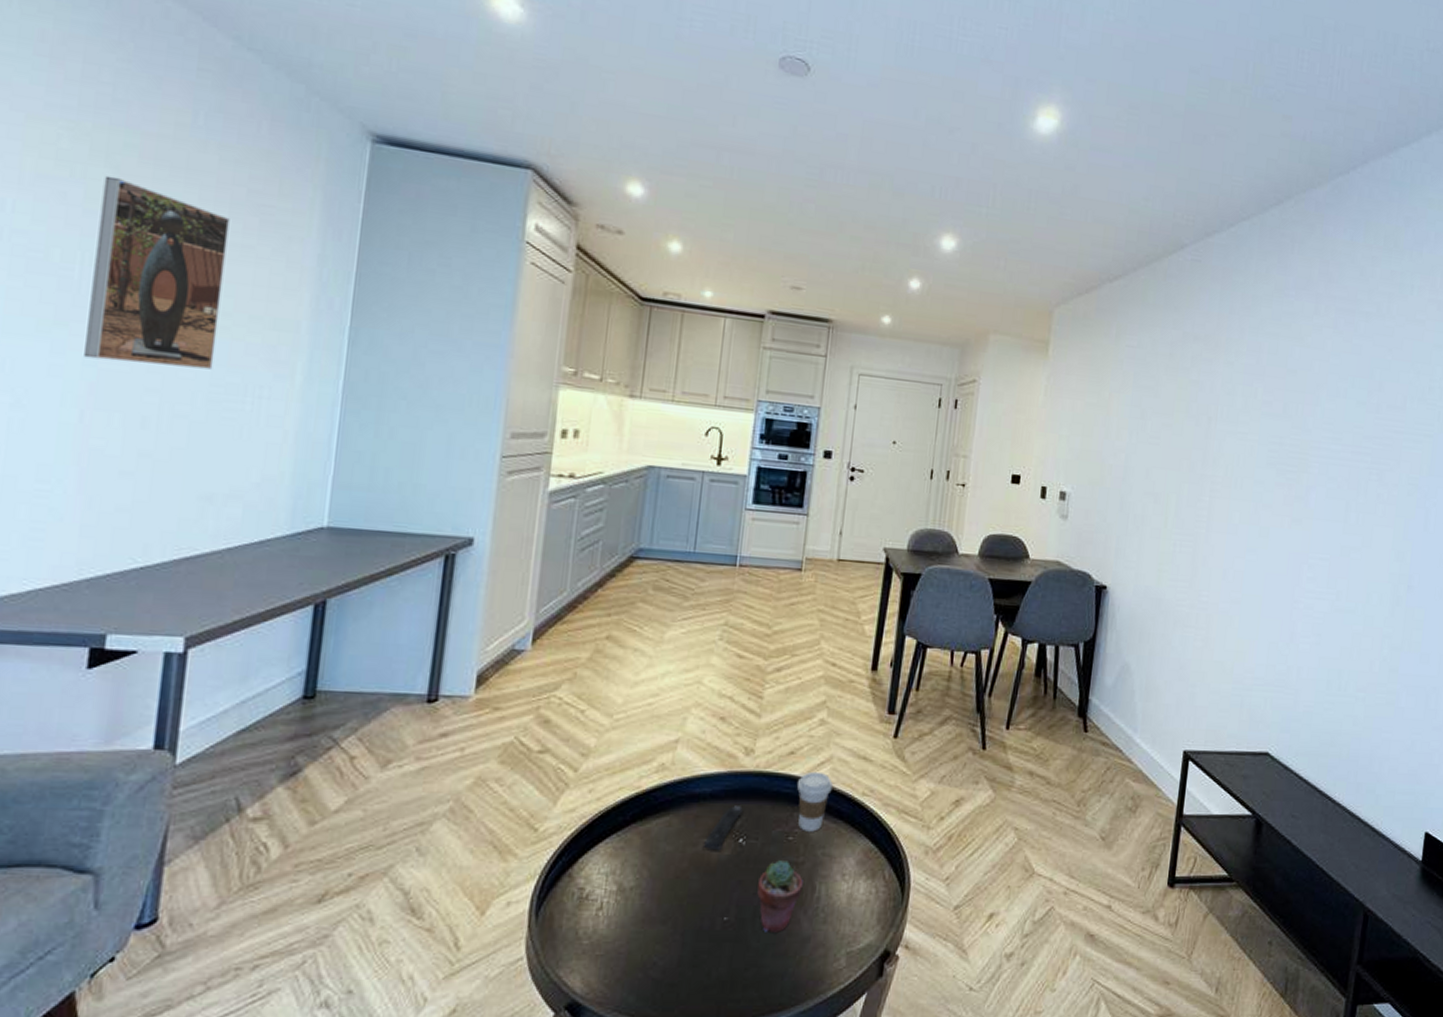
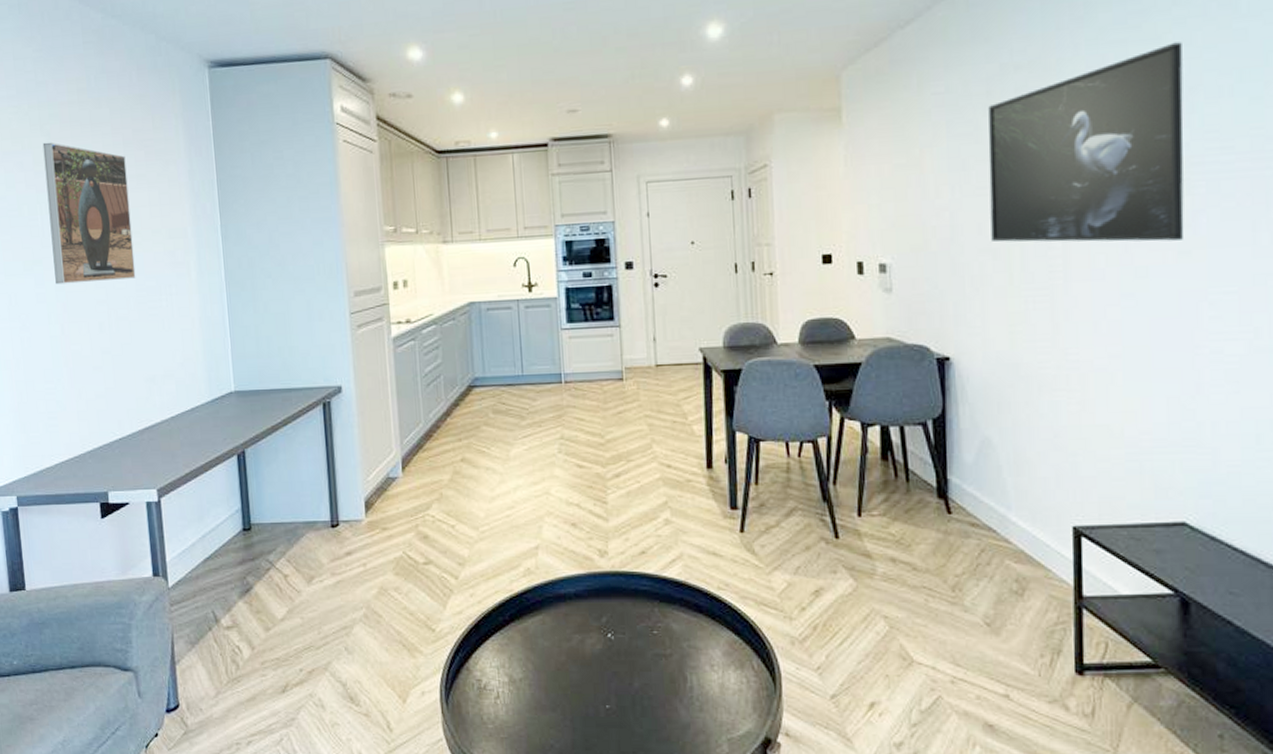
remote control: present [702,806,744,851] -> none [576,604,608,645]
potted succulent: present [757,860,803,932] -> none [632,653,675,719]
coffee cup: present [796,771,833,832] -> none [652,569,687,626]
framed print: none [1155,344,1317,510] -> present [988,42,1185,242]

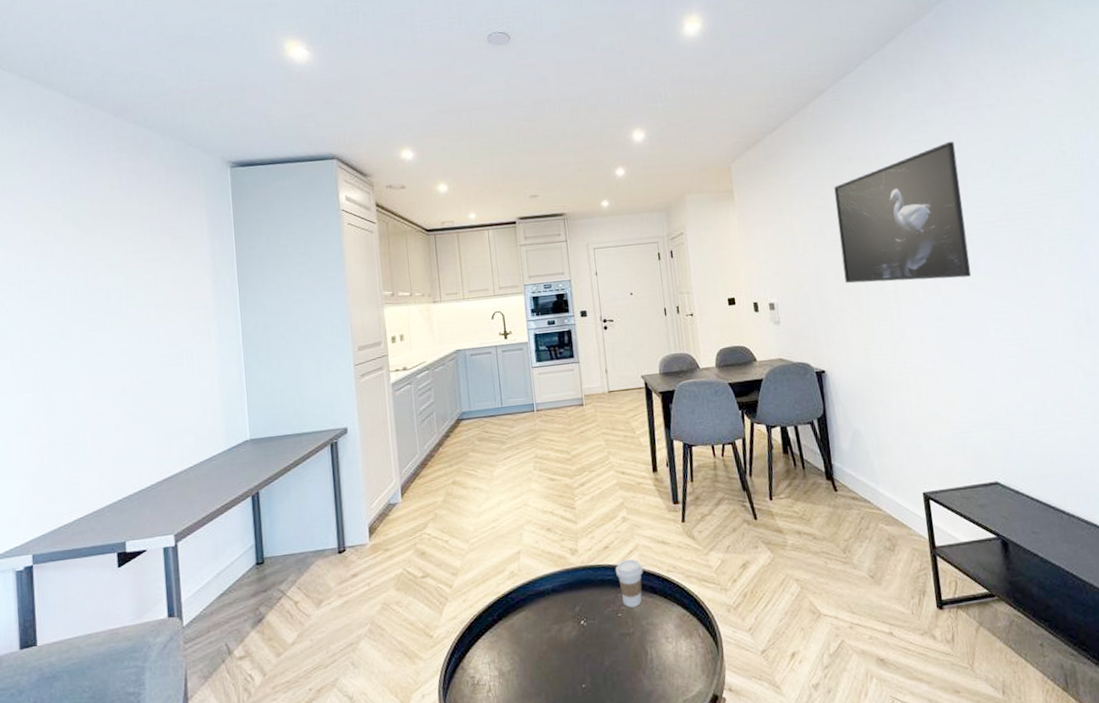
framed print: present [42,142,136,285] -> none [74,231,160,356]
coffee cup: none [652,569,687,626] -> present [615,558,643,608]

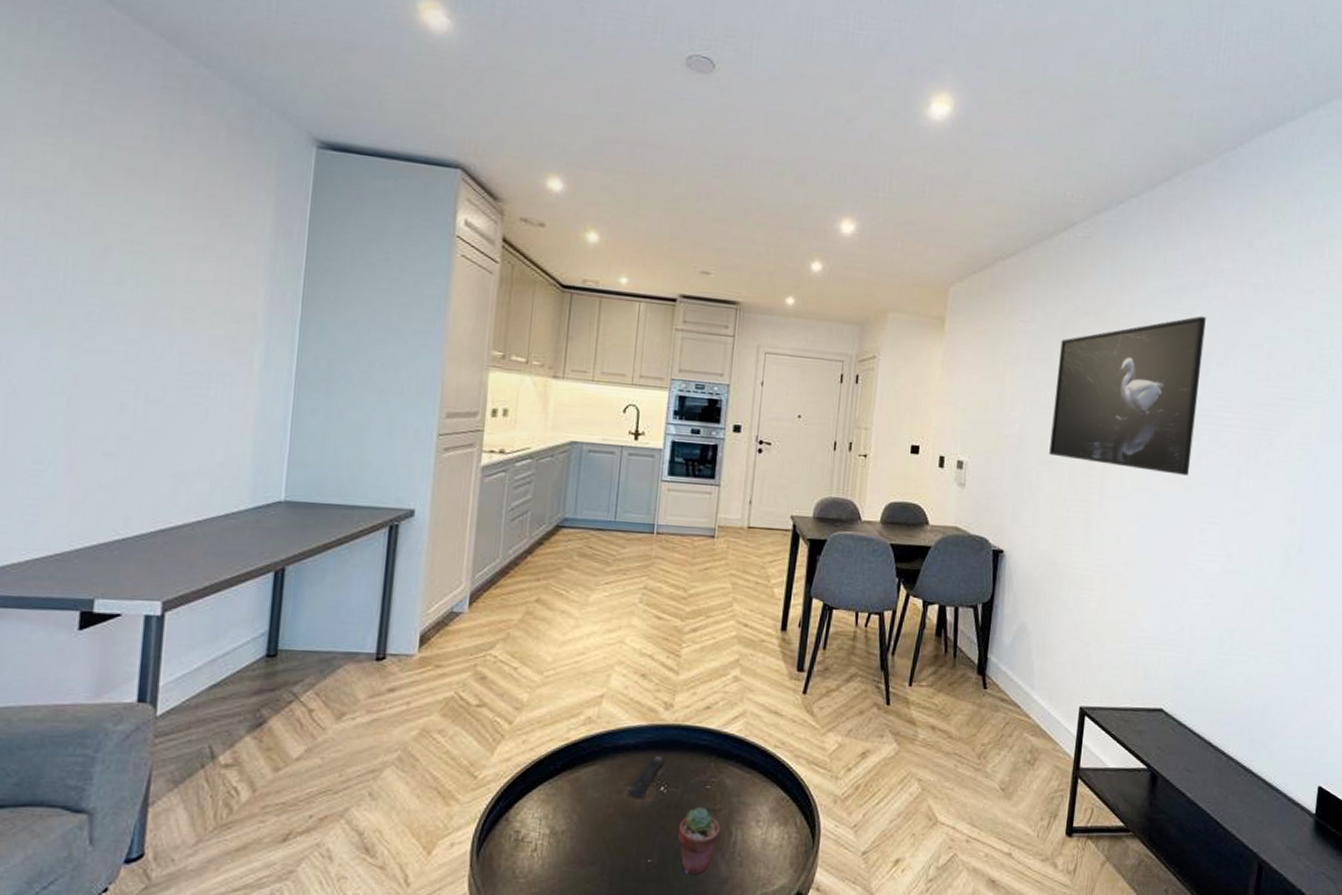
remote control: none [554,595,580,633] -> present [627,756,665,798]
potted succulent: none [602,633,638,693] -> present [678,807,721,874]
coffee cup: present [615,558,643,608] -> none [713,725,747,781]

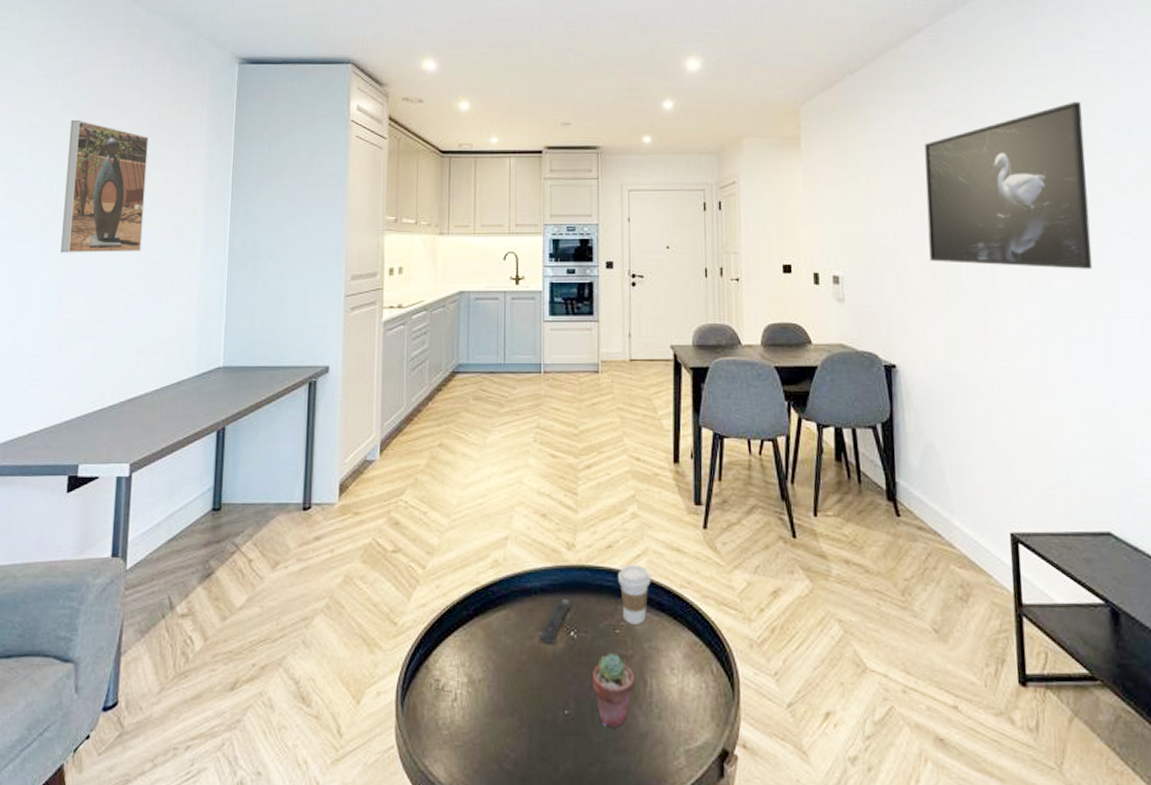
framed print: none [70,186,193,359] -> present [61,119,148,253]
coffee cup: none [713,725,747,781] -> present [617,564,651,625]

